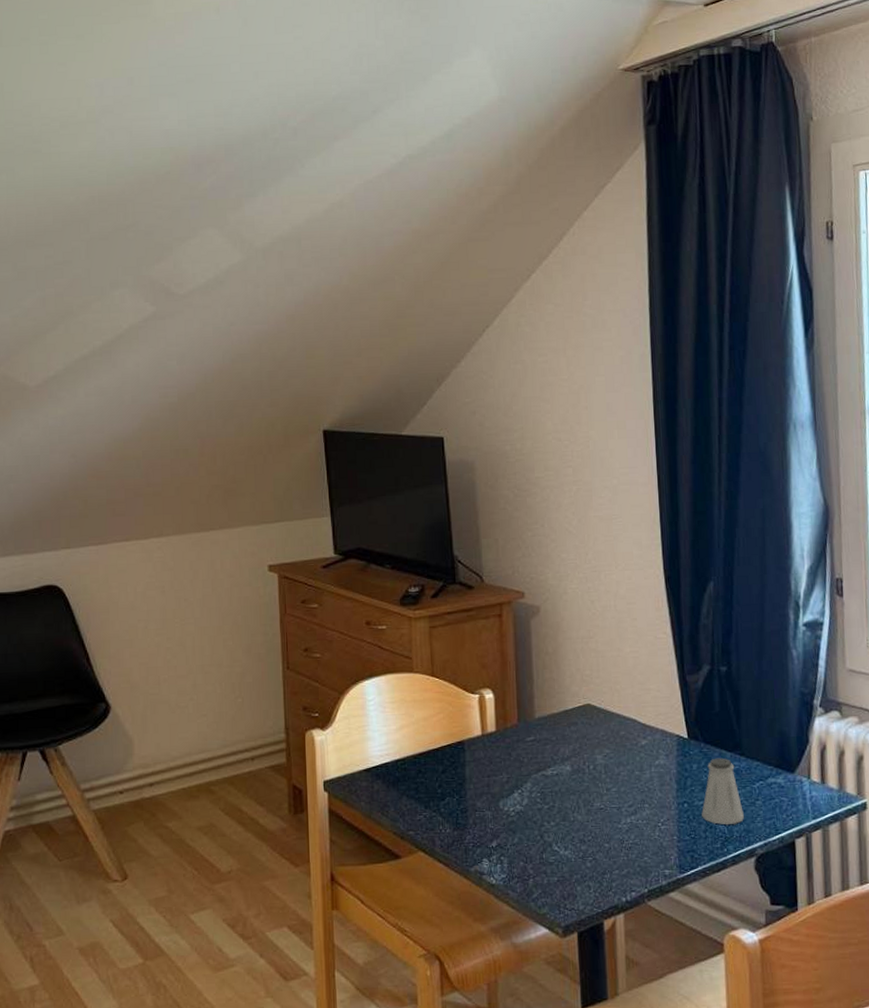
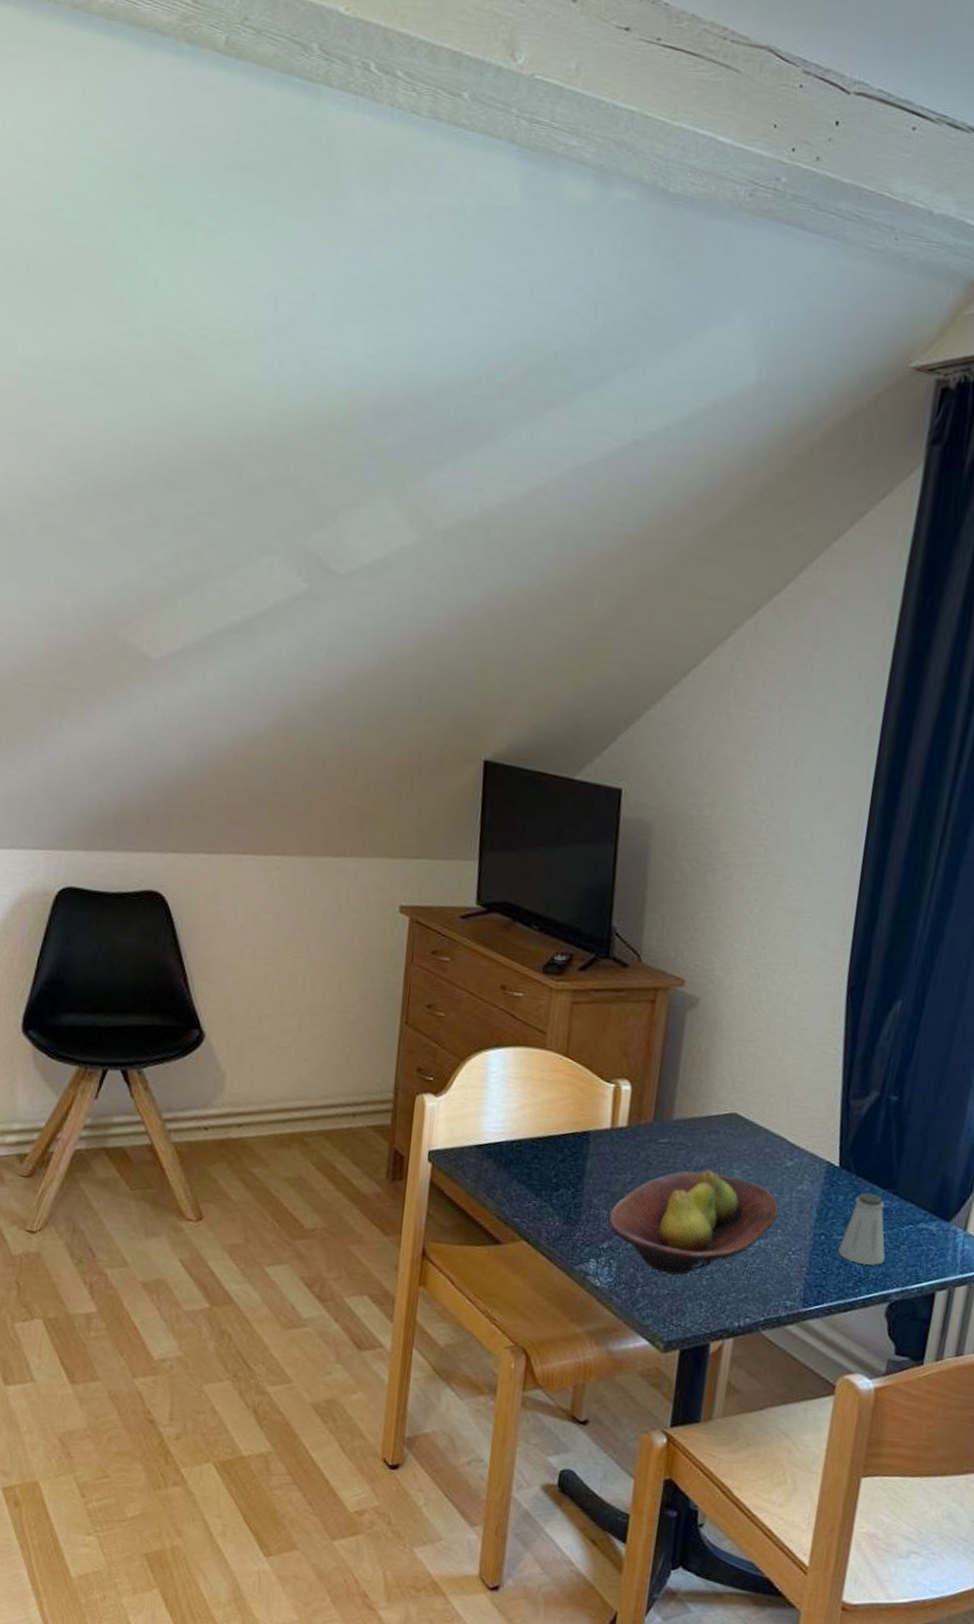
fruit bowl: none [492,760,643,862] -> present [608,1170,779,1275]

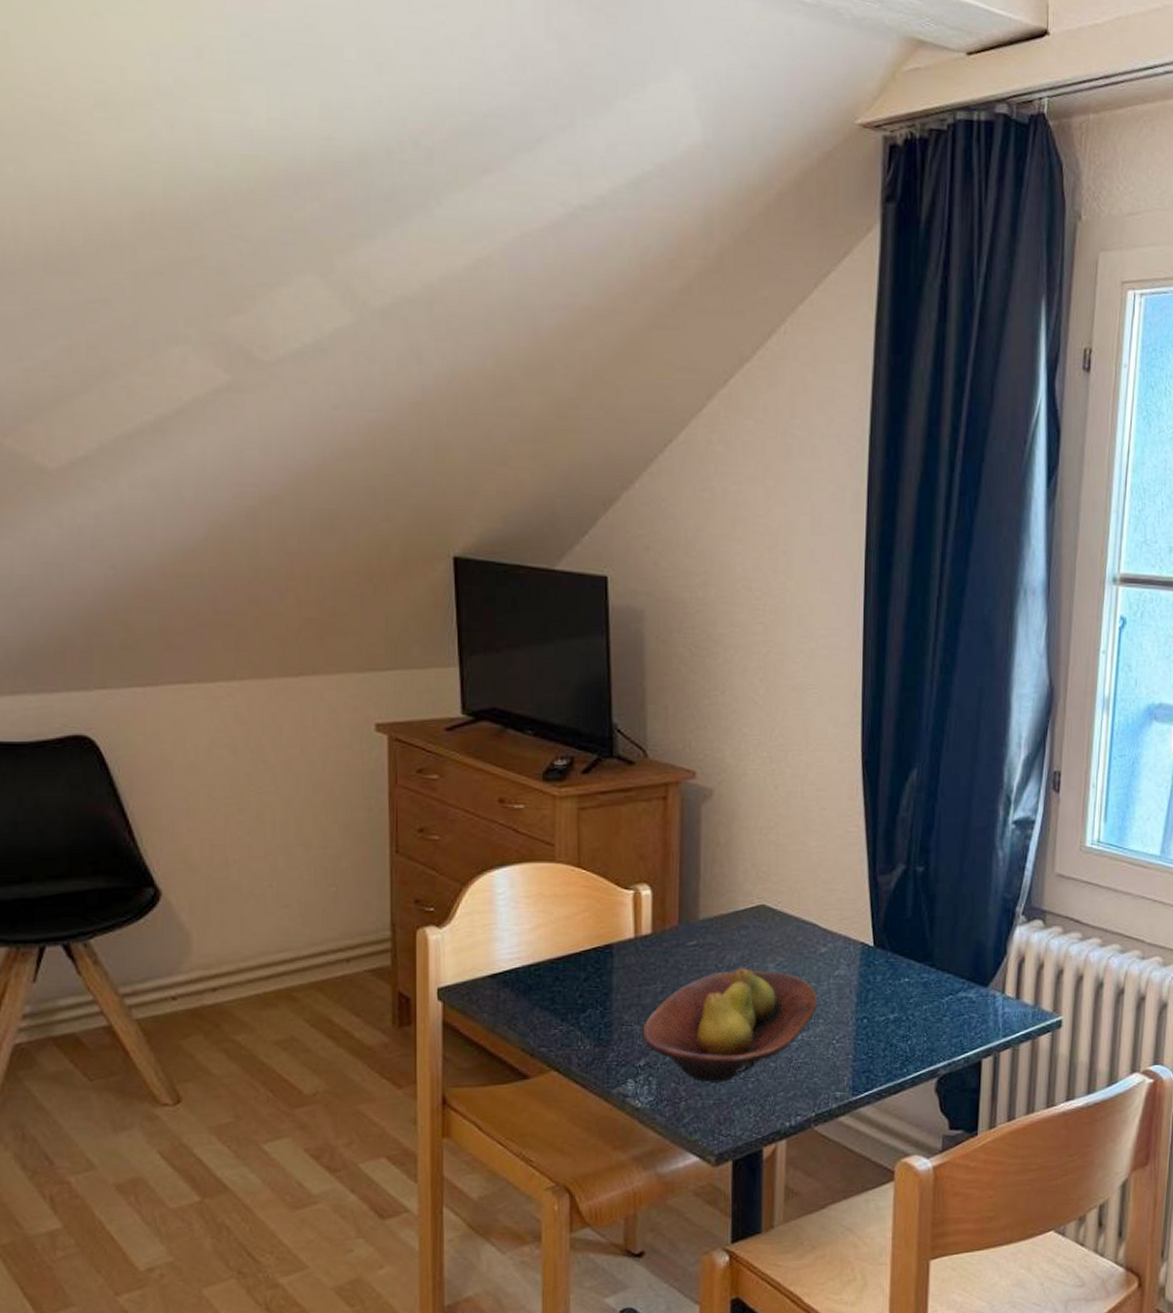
saltshaker: present [838,1192,885,1265] -> none [882,969,929,1042]

